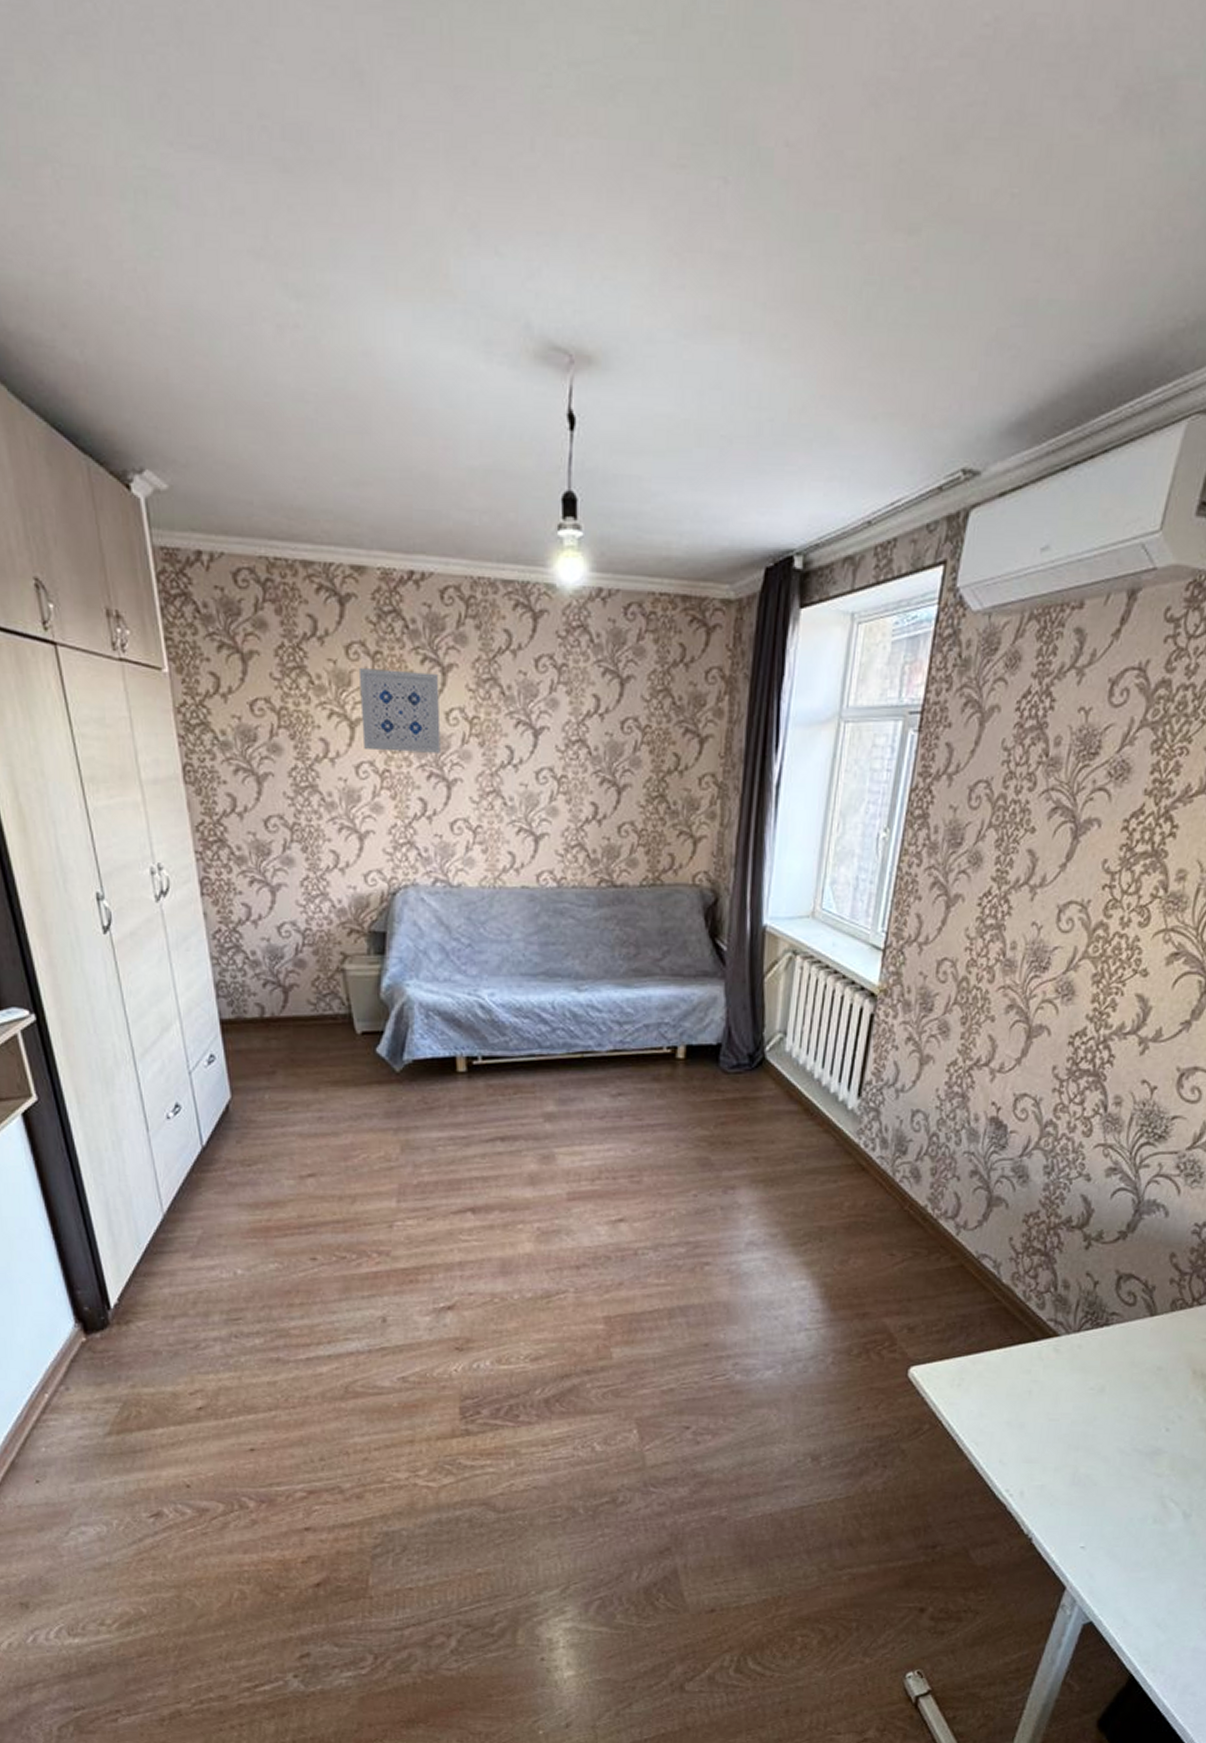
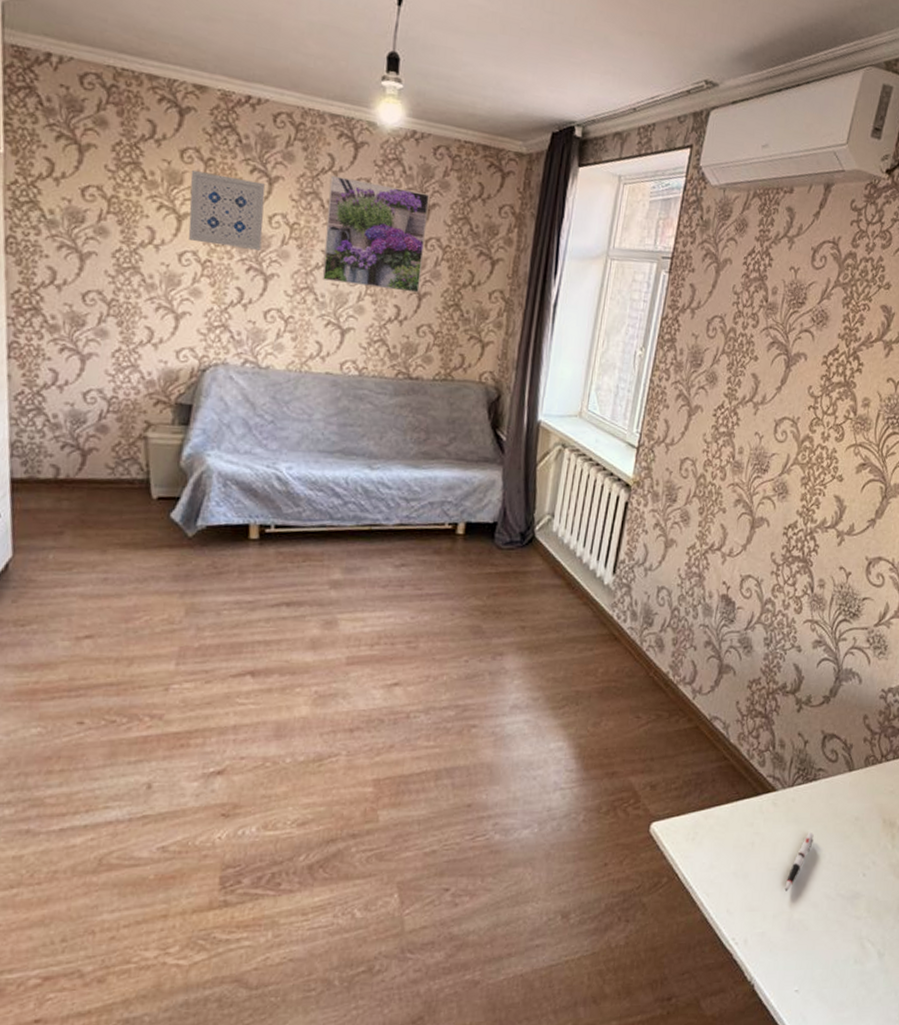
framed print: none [508,655,623,786] -> present [322,175,430,293]
pen: none [1068,1382,1105,1444] -> present [784,832,814,892]

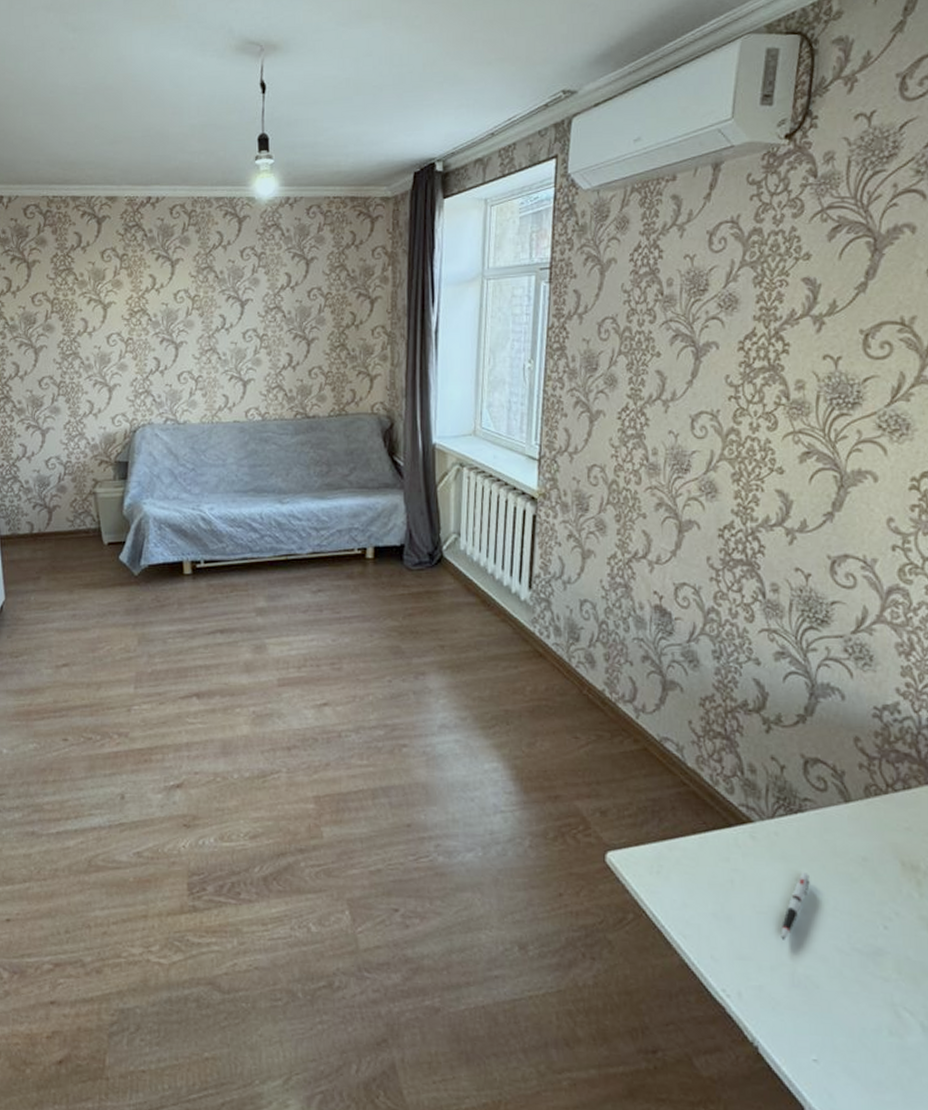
wall art: present [188,170,266,251] -> none [110,266,170,325]
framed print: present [322,175,430,293] -> none [221,249,308,341]

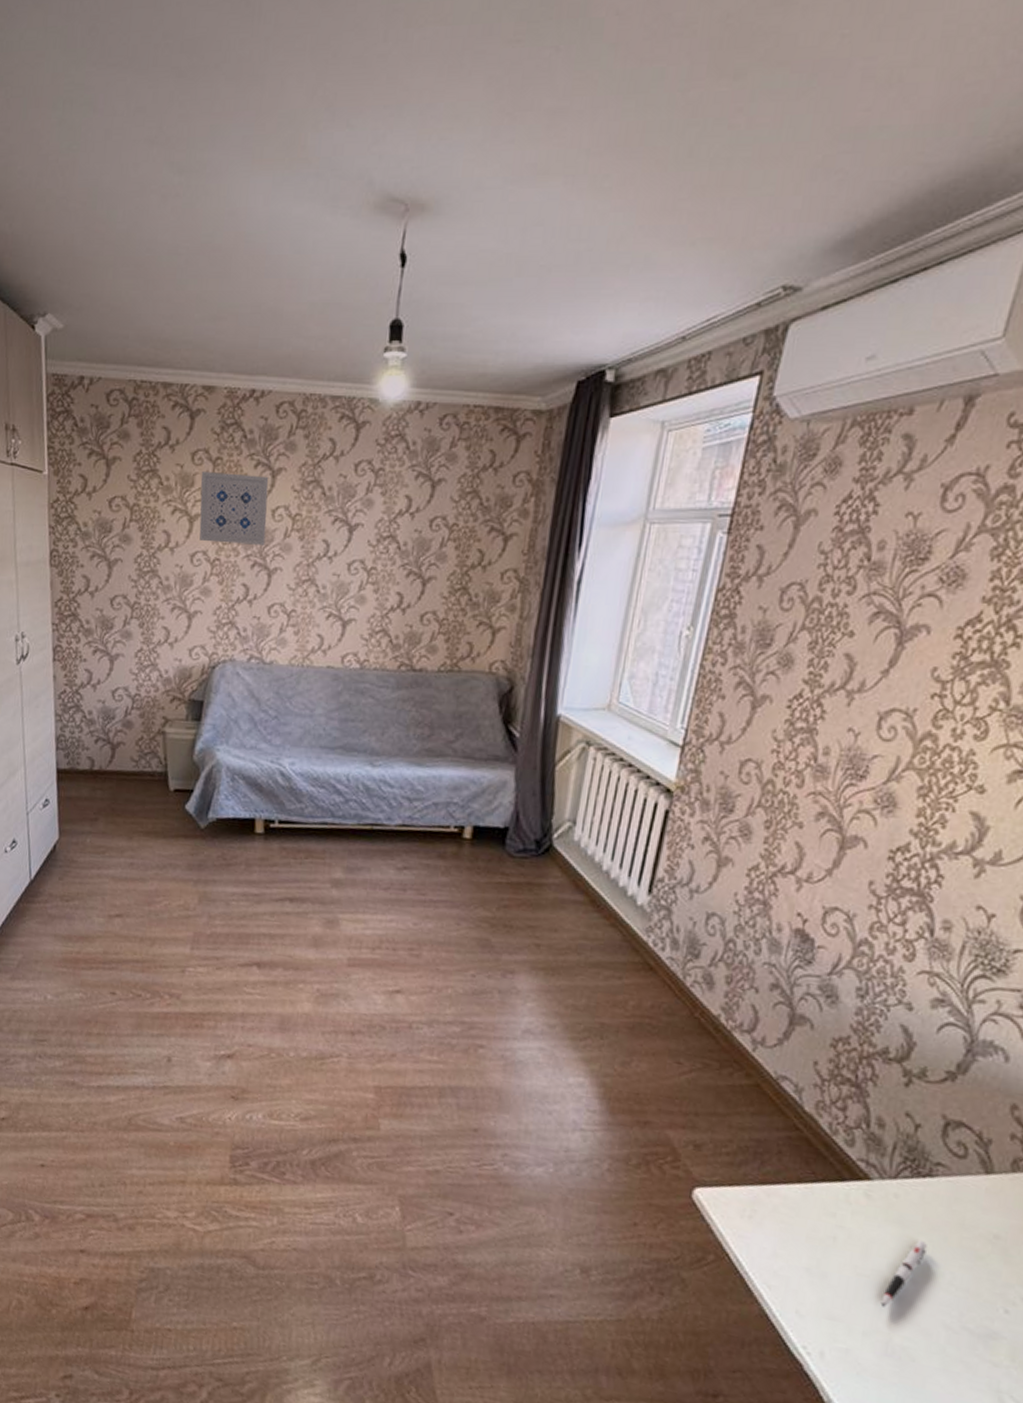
wall art: none [110,266,170,325] -> present [199,472,269,545]

